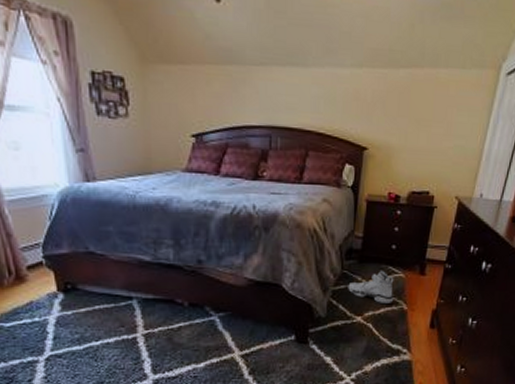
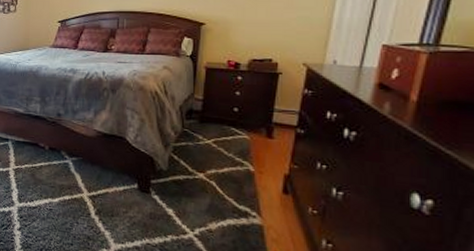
sneaker: present [348,270,394,303] -> none [189,130,238,164]

